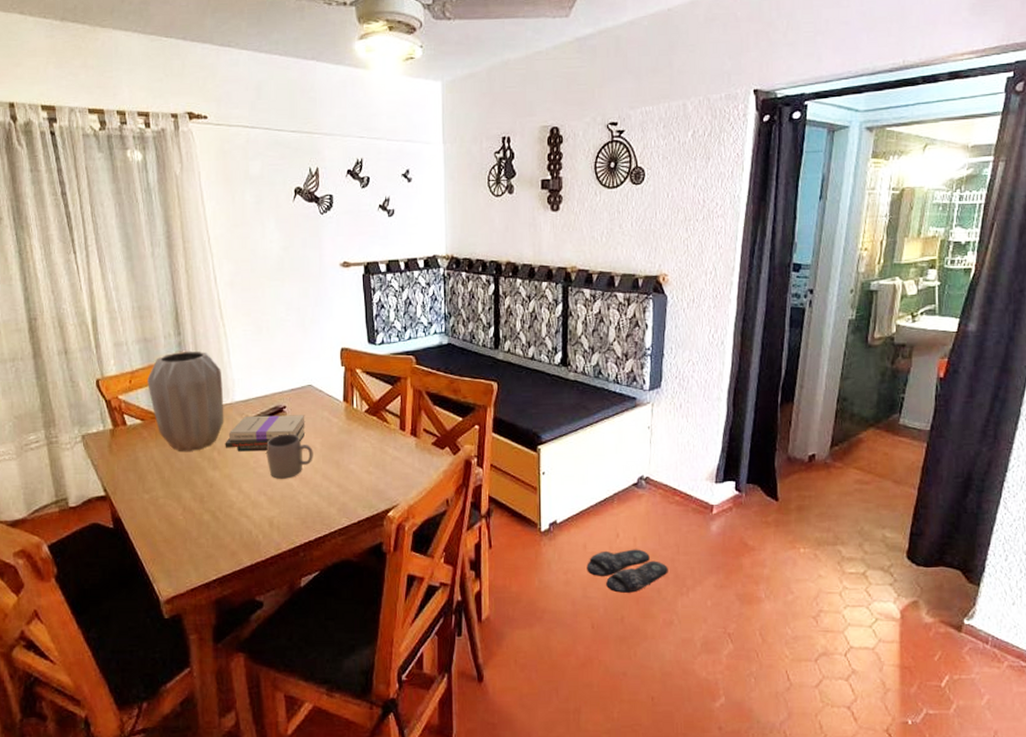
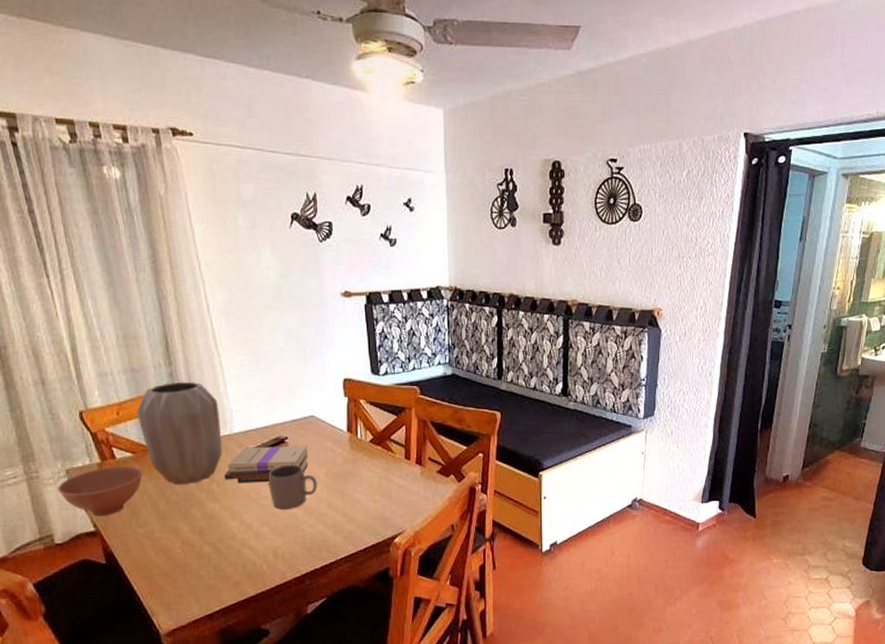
bowl: none [74,432,150,482] -> present [57,465,143,517]
slippers: present [587,549,668,593] -> none [584,565,658,605]

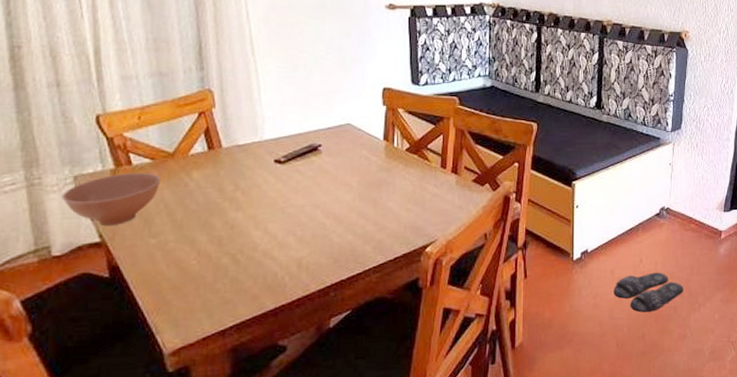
vase: present [137,381,223,484] -> none [160,86,252,192]
books: present [224,445,309,484] -> none [250,153,342,192]
mug: present [268,464,318,510] -> none [297,172,349,218]
slippers: none [584,565,658,605] -> present [613,272,684,312]

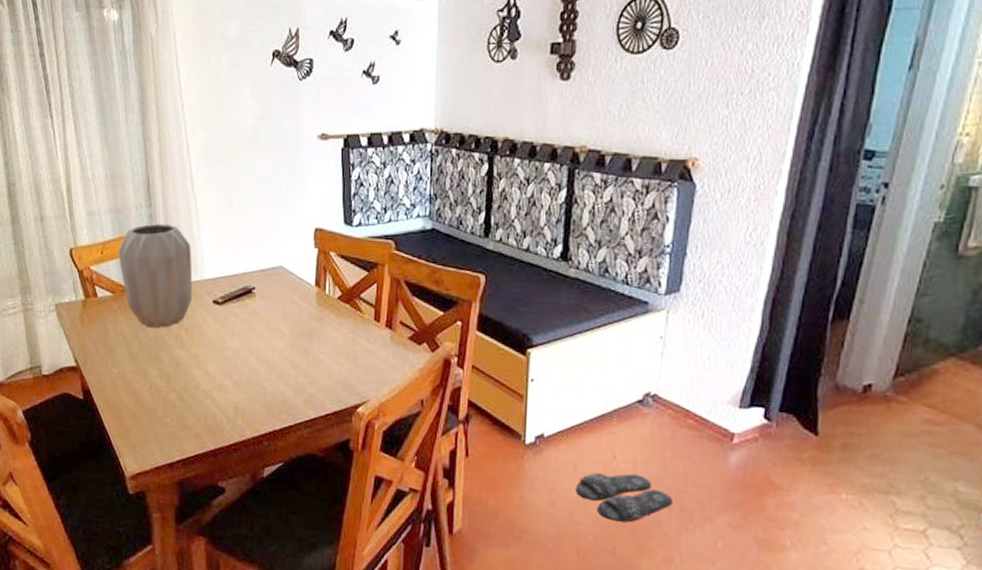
bowl: present [61,172,161,227] -> none [47,304,120,353]
vase: none [160,86,252,192] -> present [118,223,193,328]

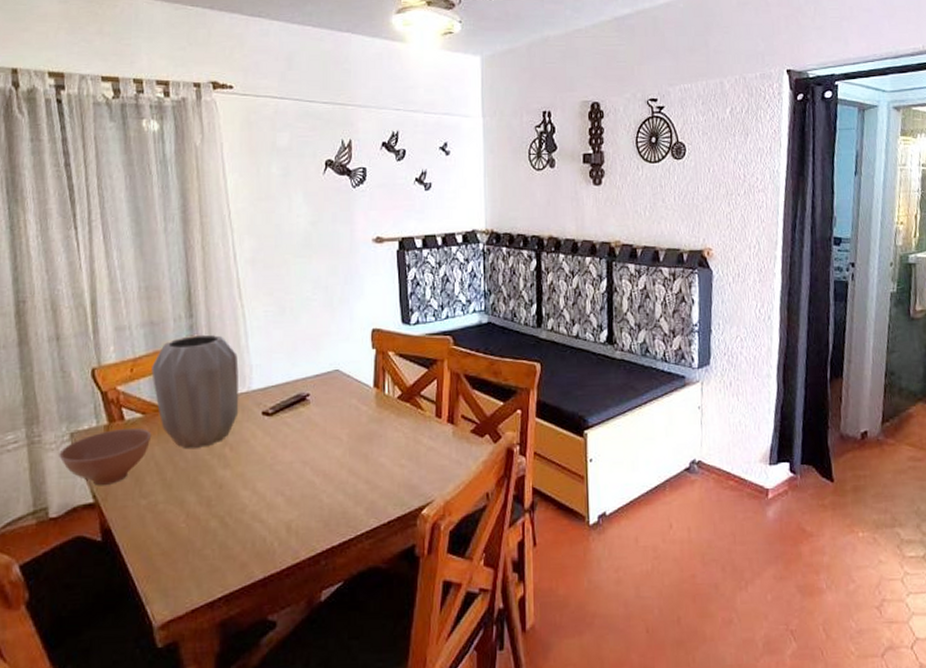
bowl: none [47,304,120,353] -> present [59,427,152,486]
slippers: present [575,472,673,523] -> none [639,540,725,590]

